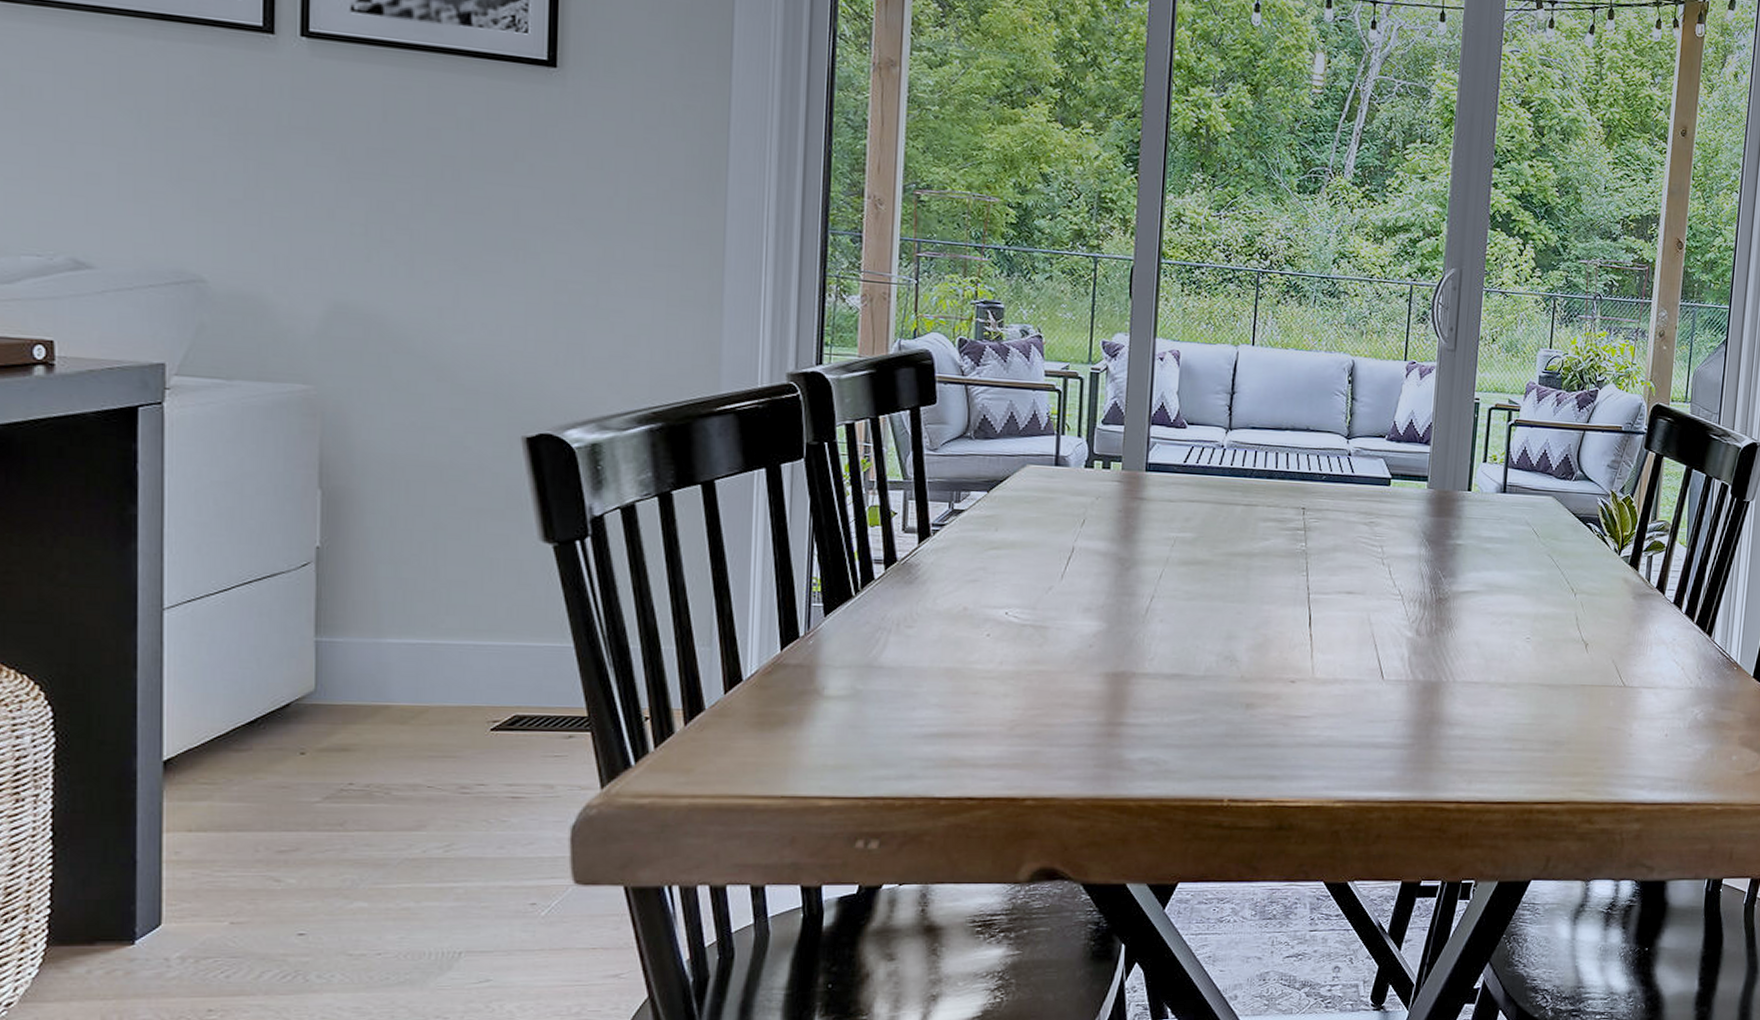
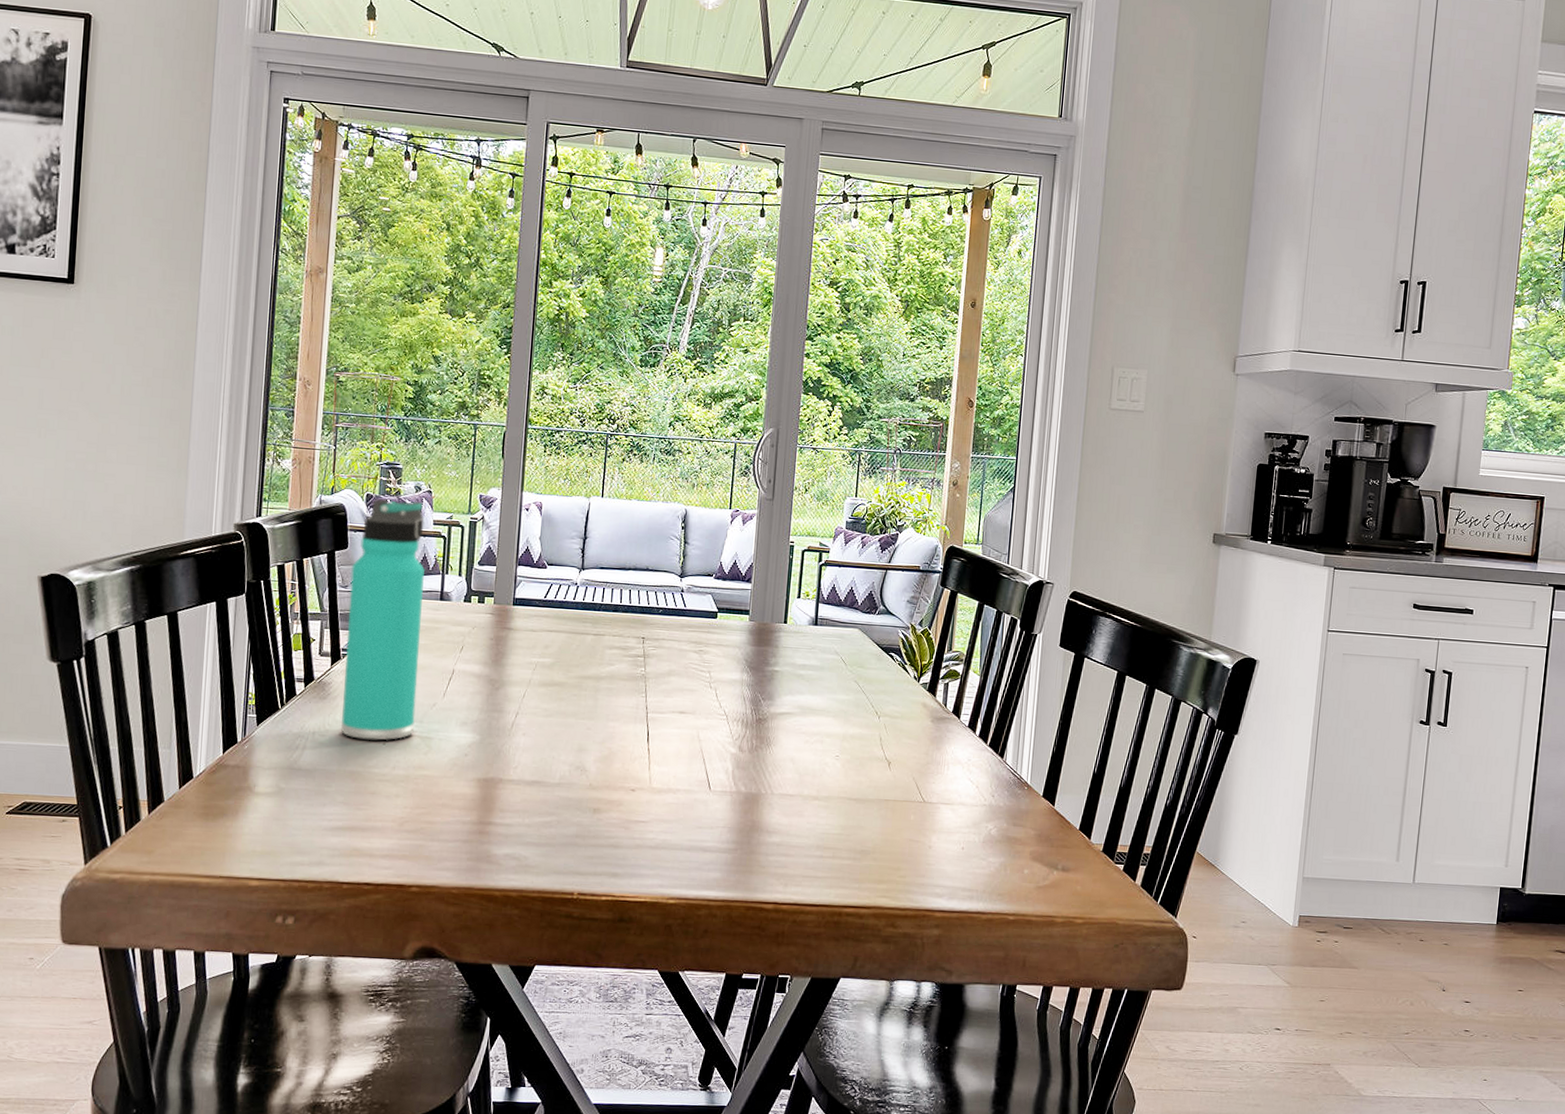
thermos bottle: none [933,345,1036,632] -> present [341,499,426,741]

